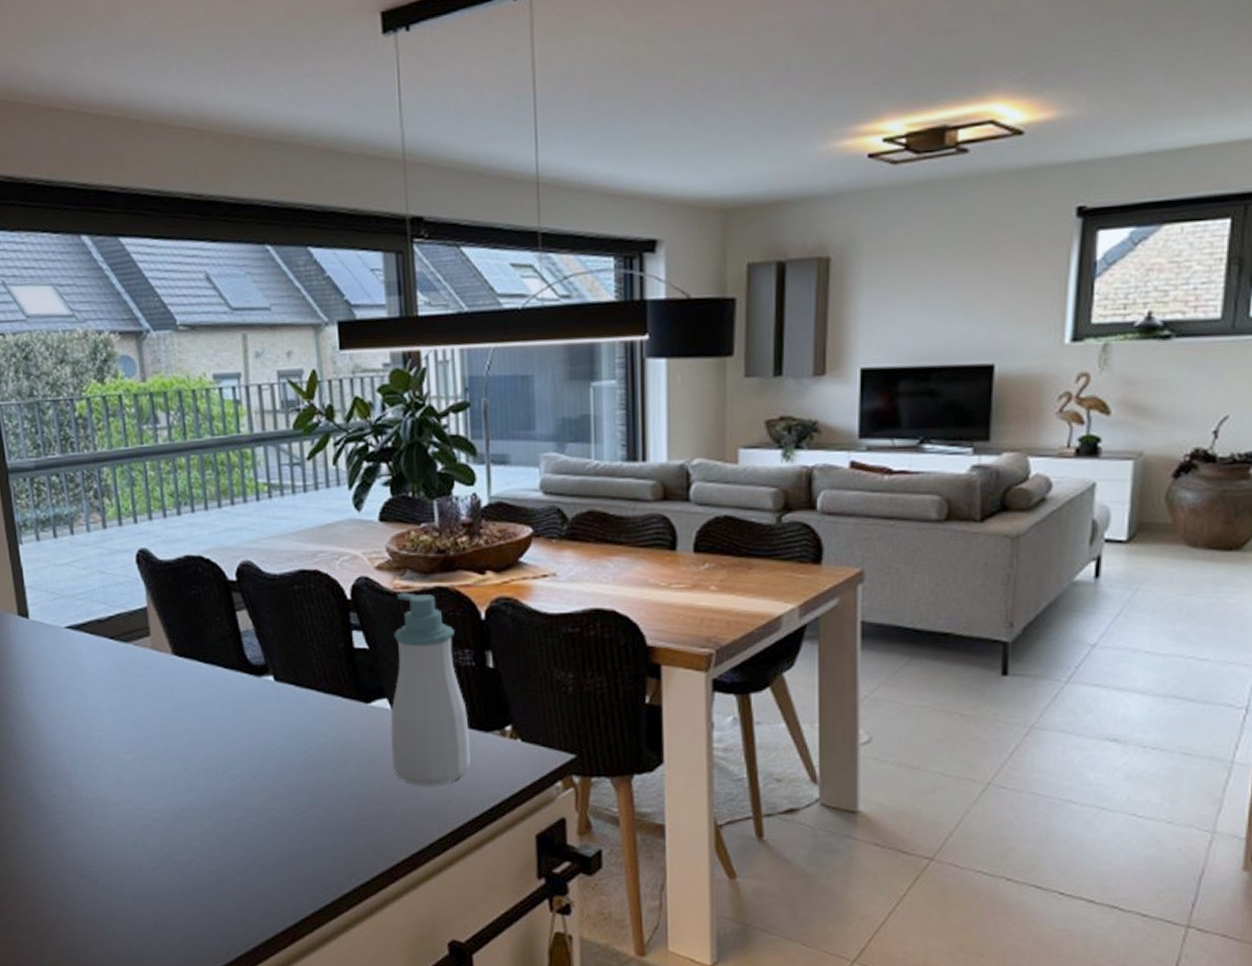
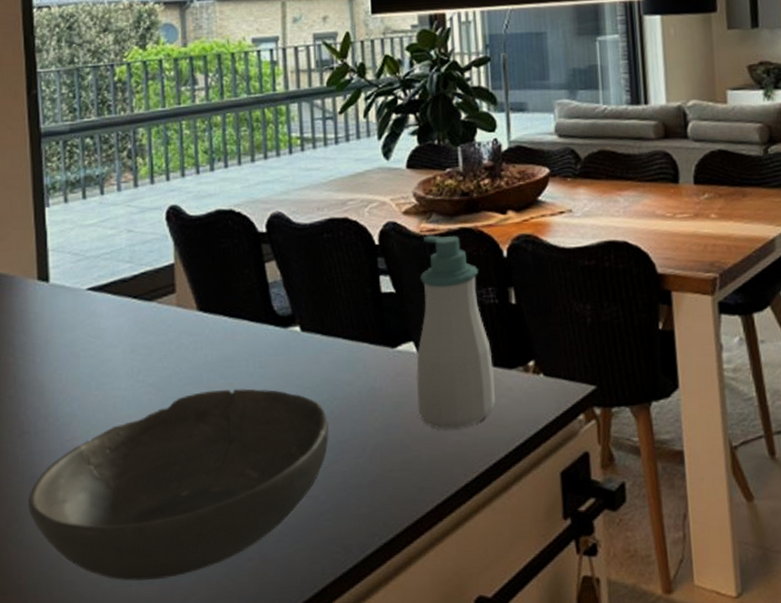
bowl: none [28,731,306,898] -> present [28,388,330,582]

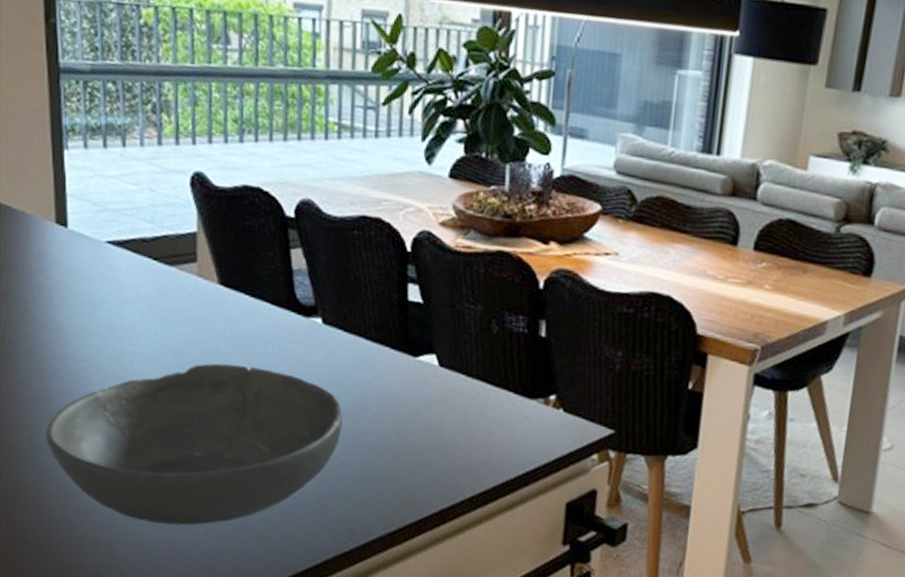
soap bottle: present [416,235,495,430] -> none [432,252,514,446]

